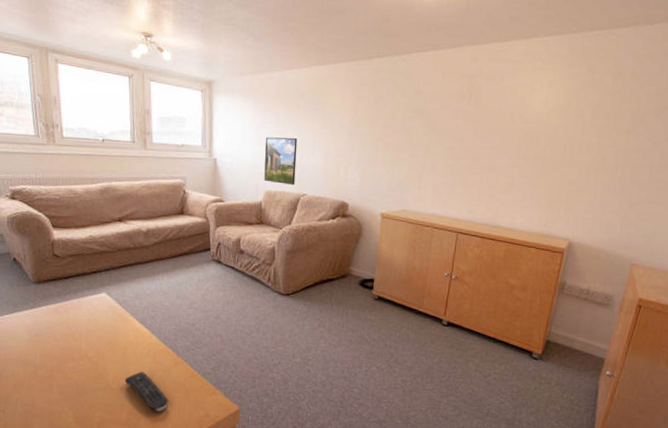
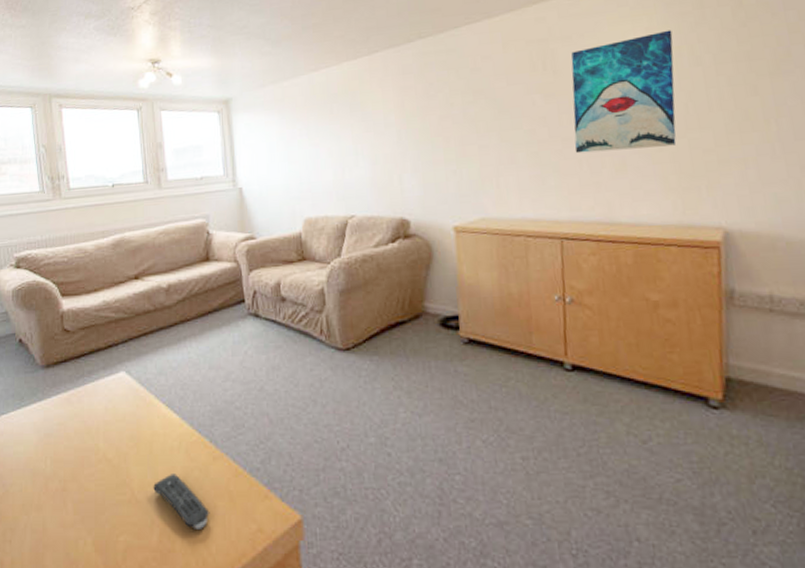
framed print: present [264,137,298,186] -> none [297,148,339,207]
wall art: none [480,85,568,175] -> present [571,30,677,154]

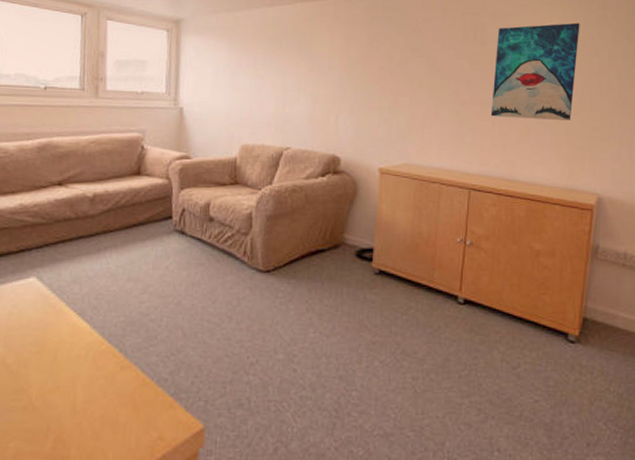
remote control: present [153,472,210,529] -> none [53,380,111,437]

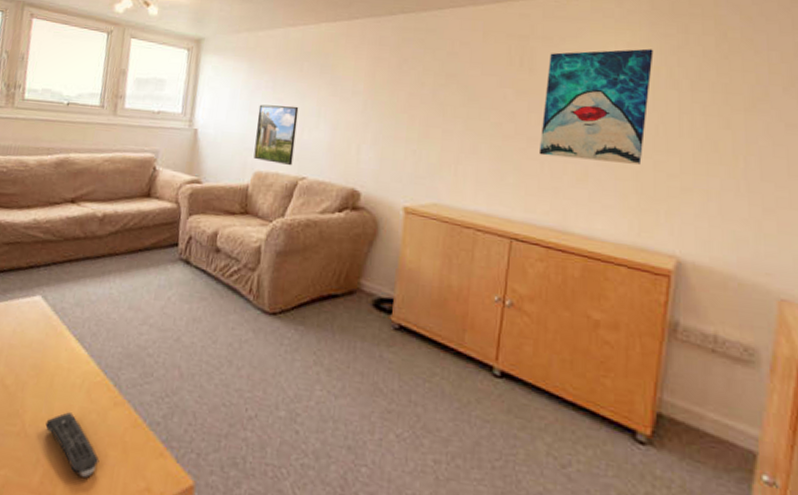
remote control: none [53,380,111,437] -> present [45,411,100,478]
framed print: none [240,82,280,138] -> present [253,104,299,166]

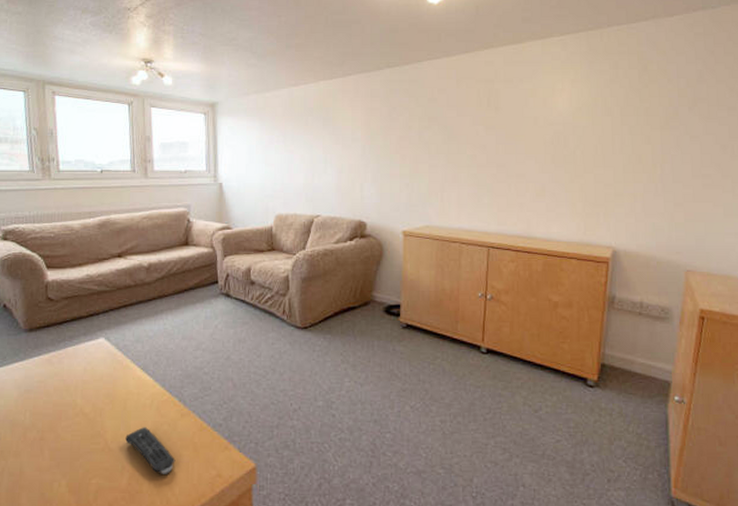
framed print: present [253,104,299,166] -> none [273,156,308,207]
wall art: present [538,48,654,164] -> none [506,84,592,178]

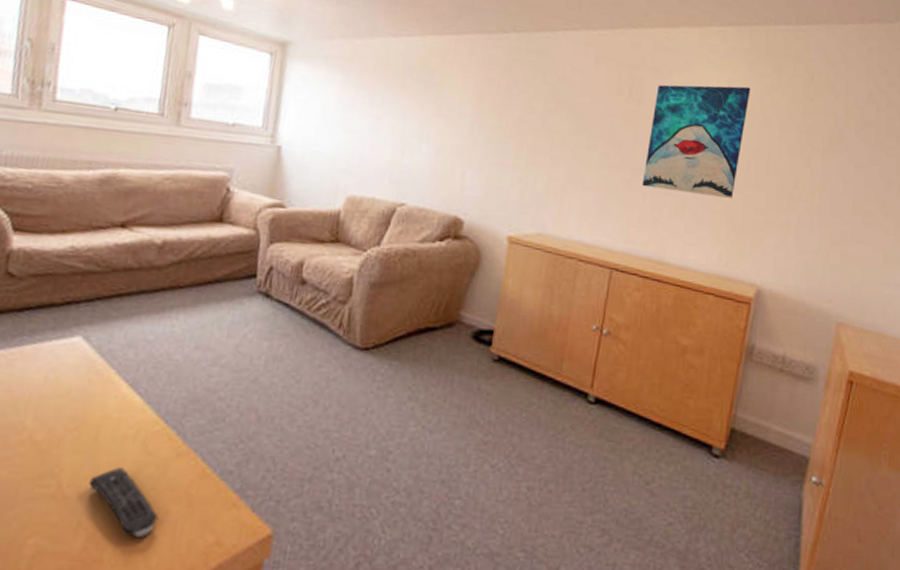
wall art: none [506,84,592,178] -> present [641,84,751,198]

